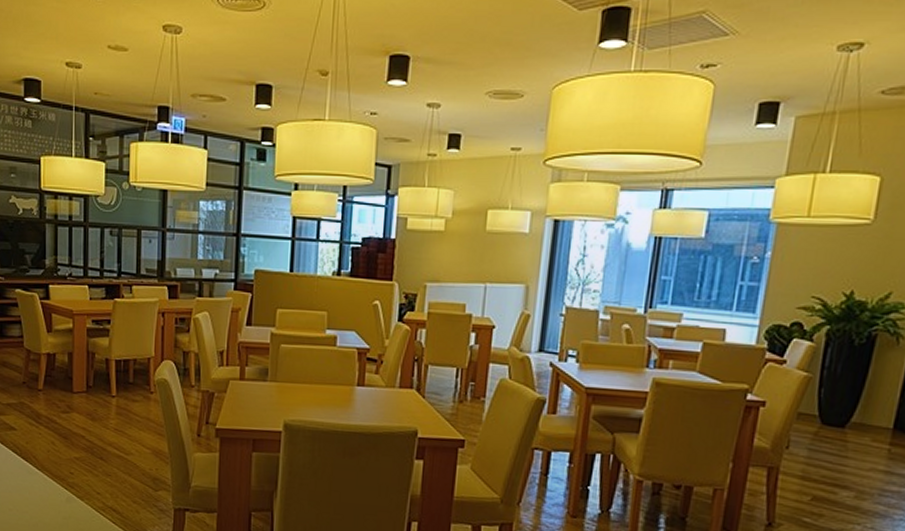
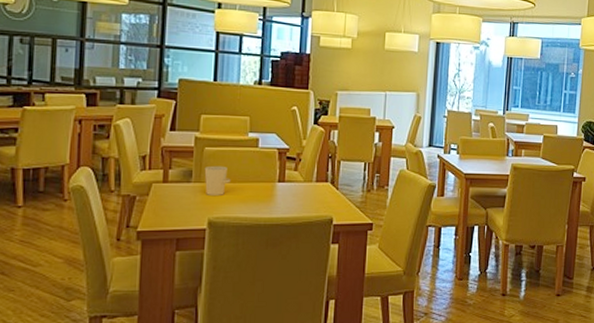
cup: none [280,364,307,398] -> present [204,165,231,197]

